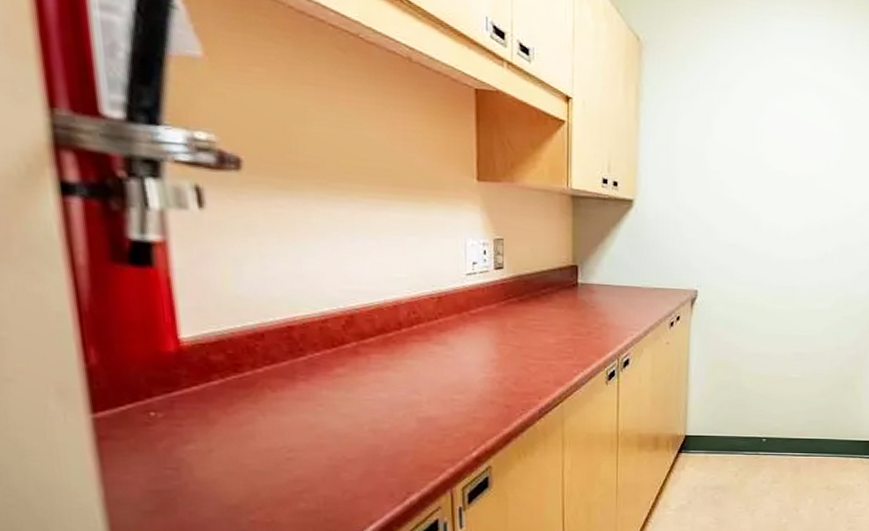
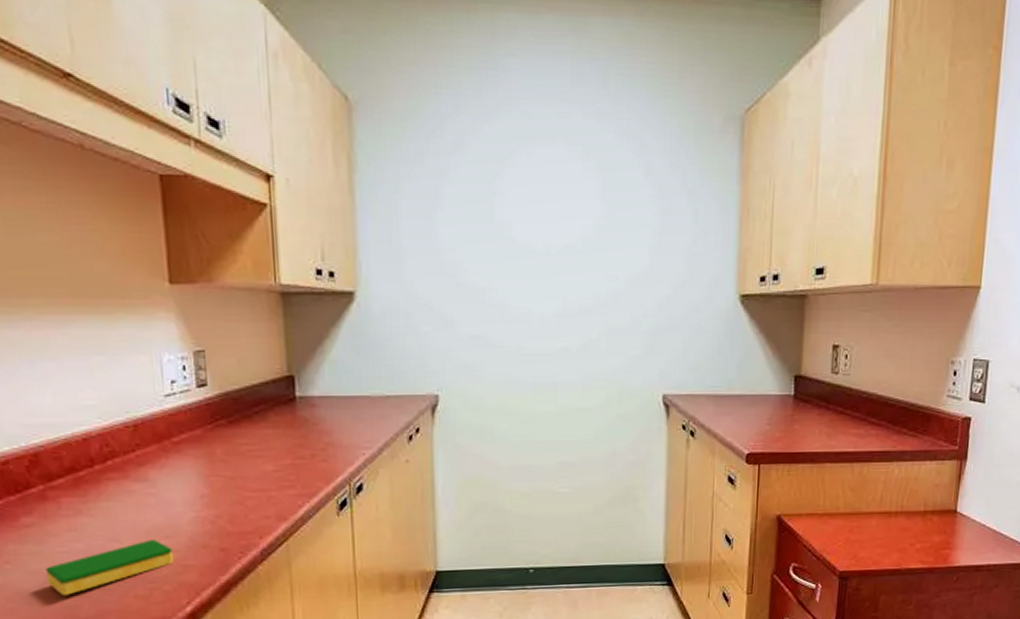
dish sponge: none [353,393,465,437] -> present [45,538,174,596]

